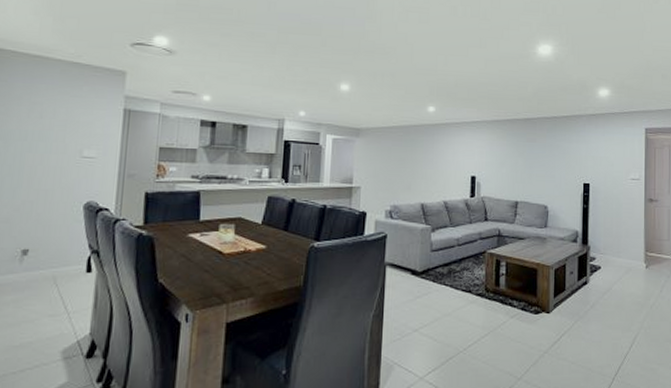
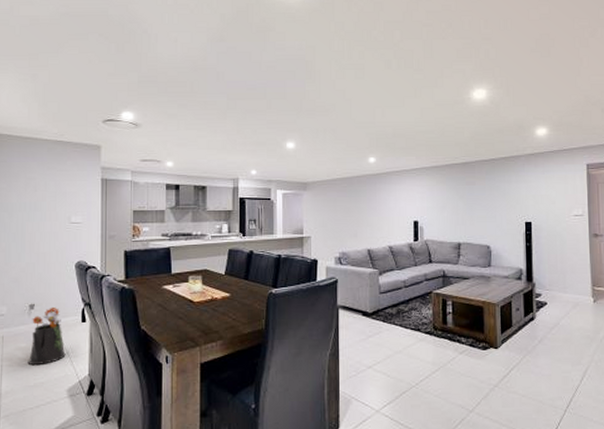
watering can: none [13,253,64,321] -> present [27,306,66,365]

